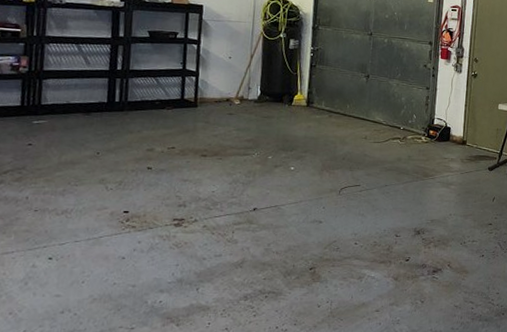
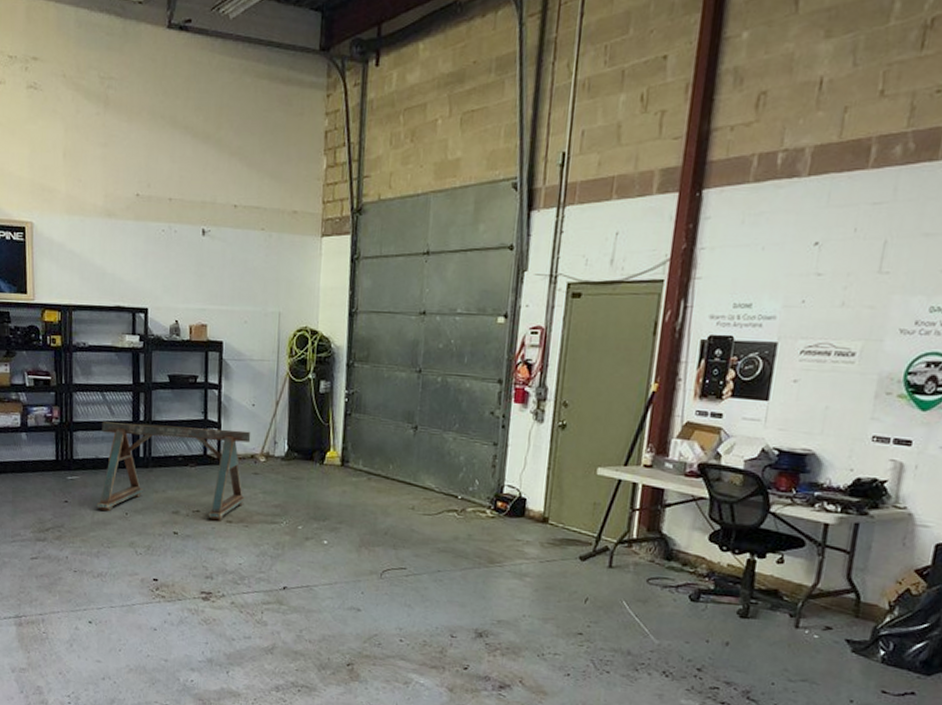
sawhorse: none [65,70,227,156] -> present [96,421,251,521]

